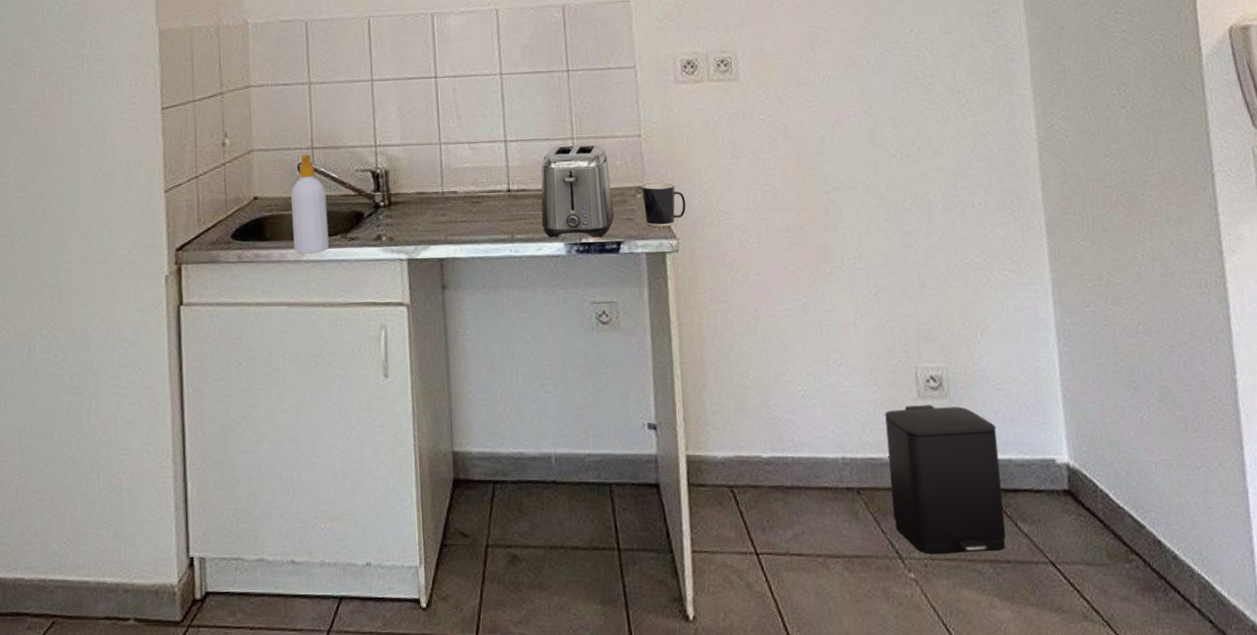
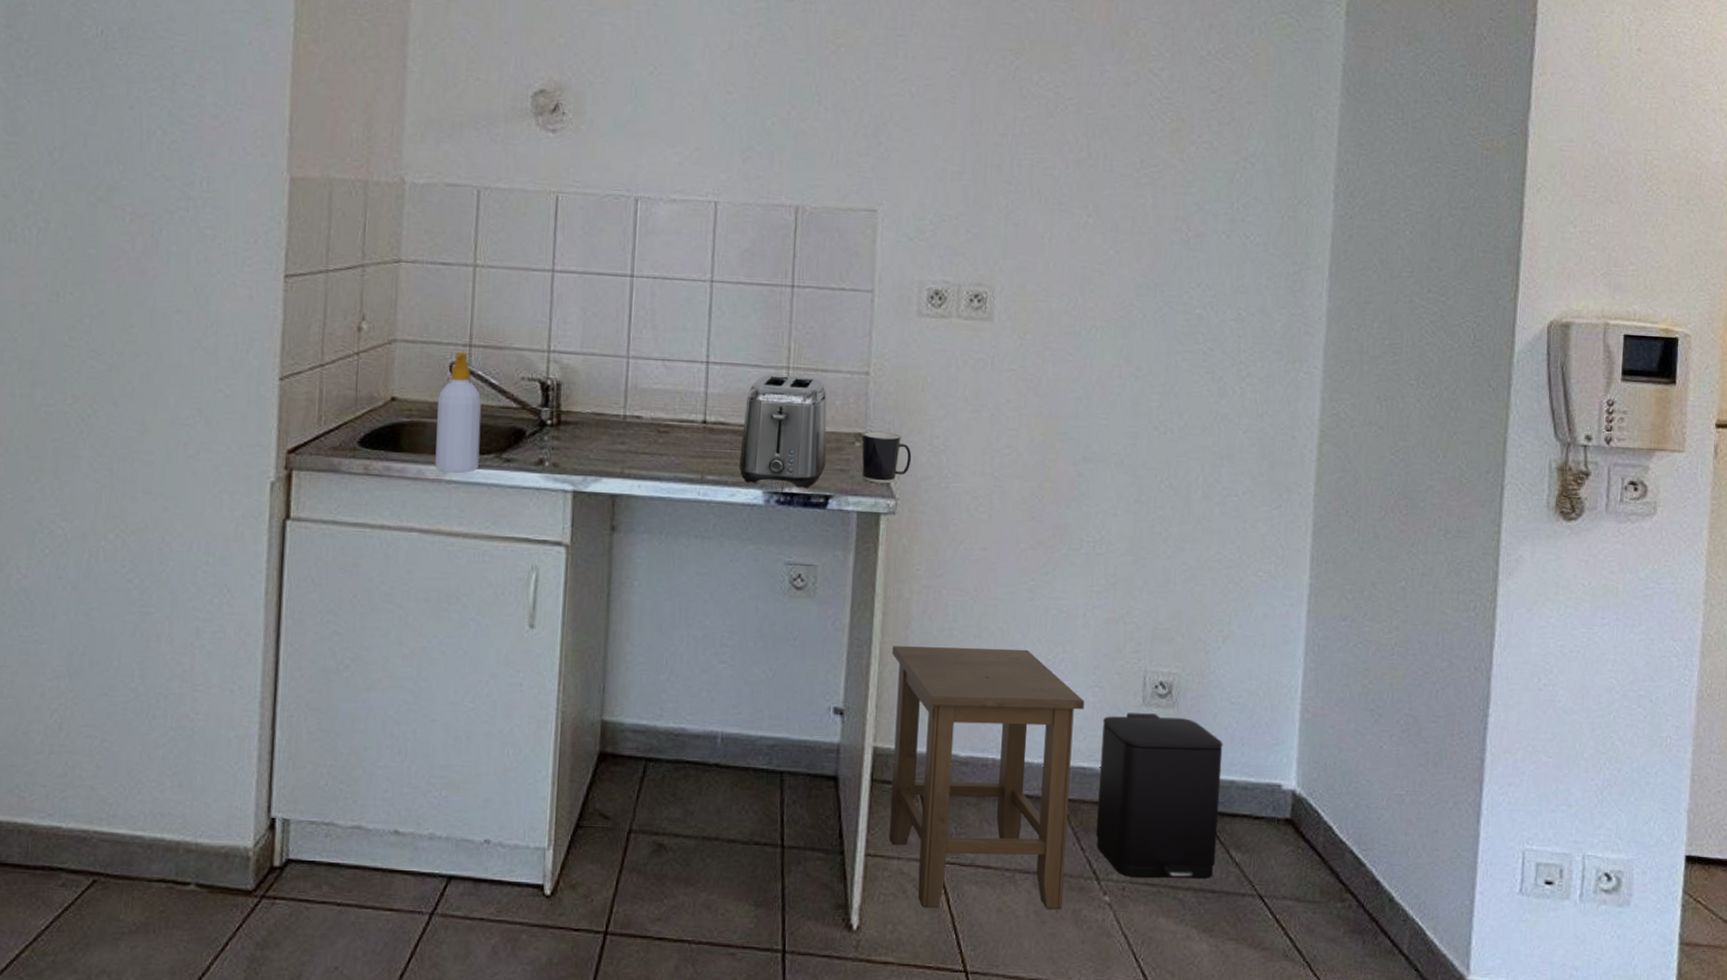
stool: none [691,358,873,596] -> present [889,646,1085,909]

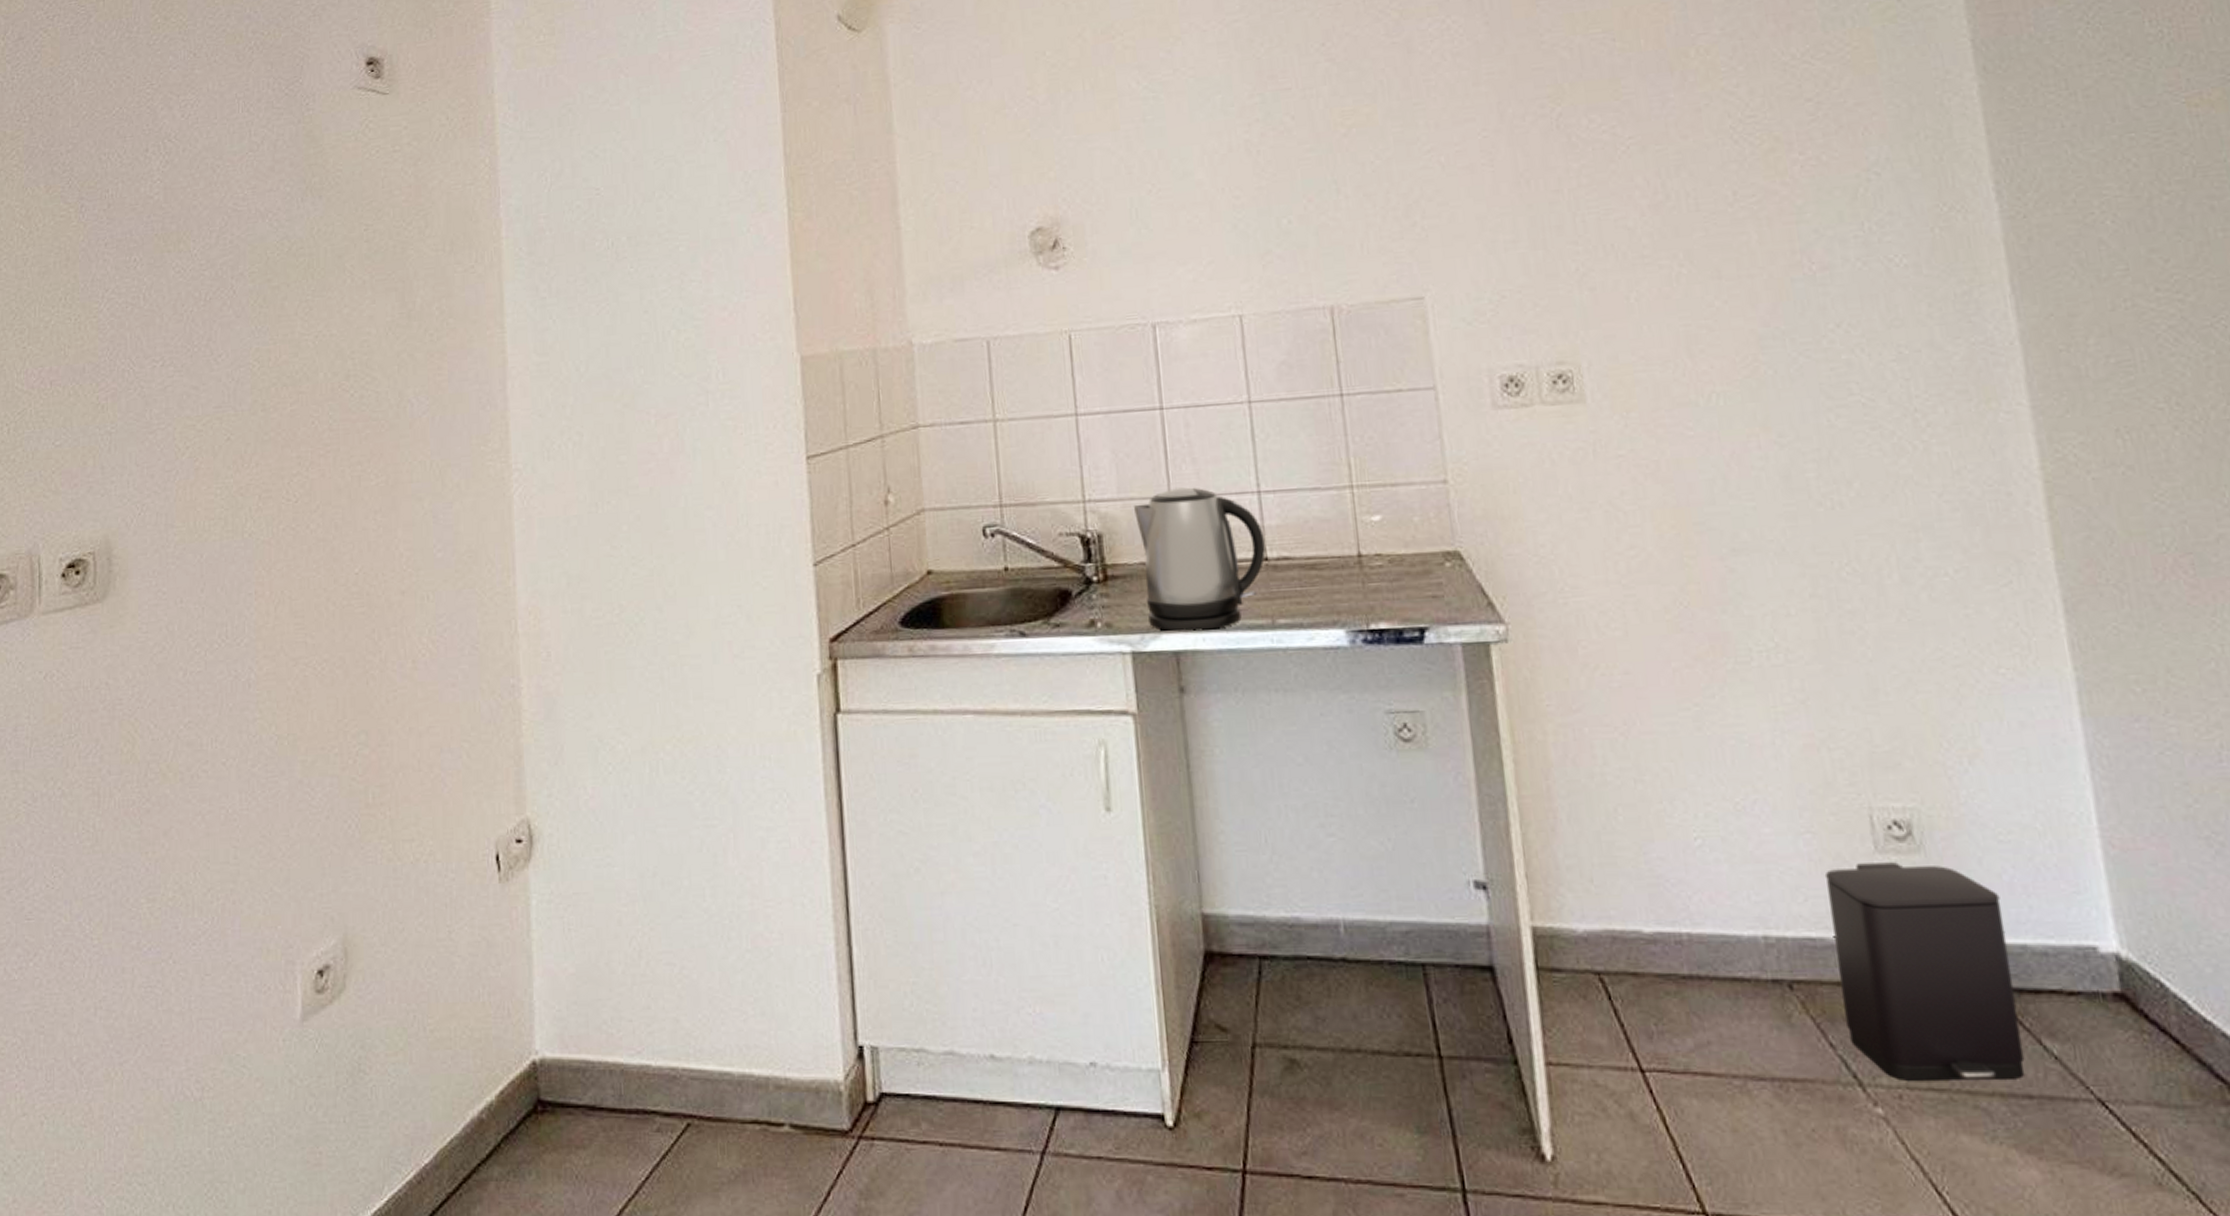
soap bottle: present [435,352,482,474] -> none [974,514,1027,646]
kettle: none [592,350,706,479] -> present [1133,487,1266,632]
toaster: present [739,374,827,488] -> none [1309,494,1415,623]
mug: present [861,431,912,484] -> none [1452,546,1517,608]
stool: present [889,646,1085,909] -> none [1533,792,1819,1130]

